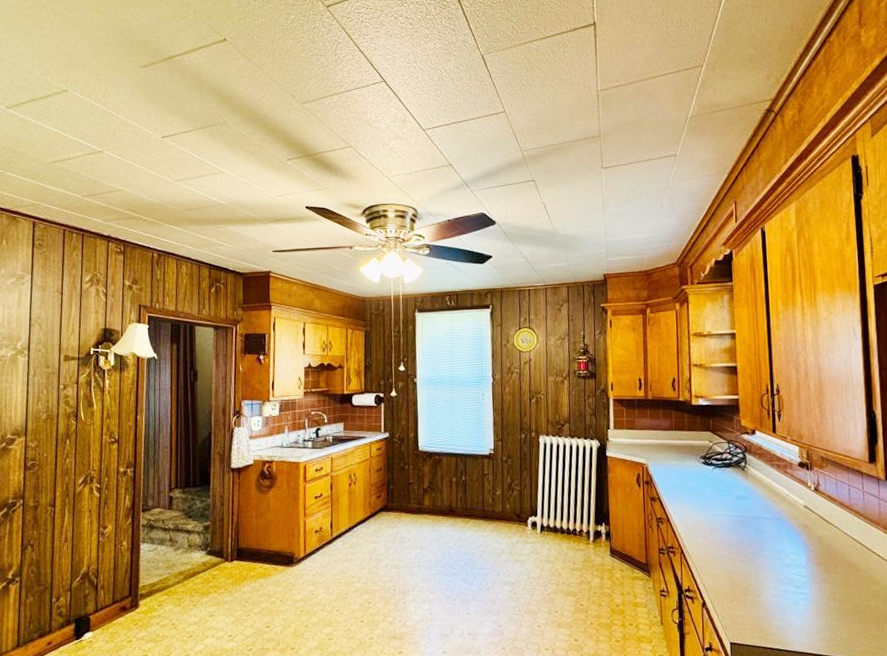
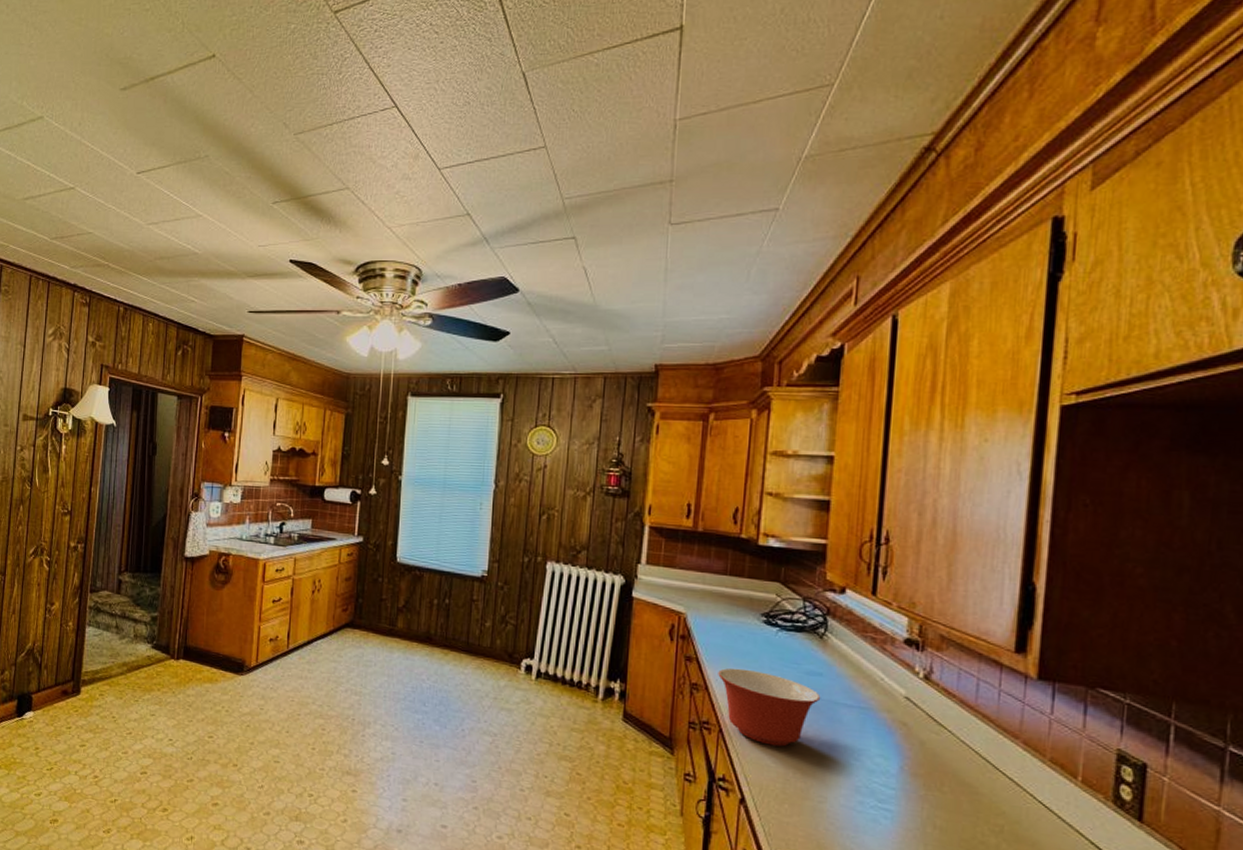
mixing bowl: none [675,501,749,558] -> present [718,668,821,747]

